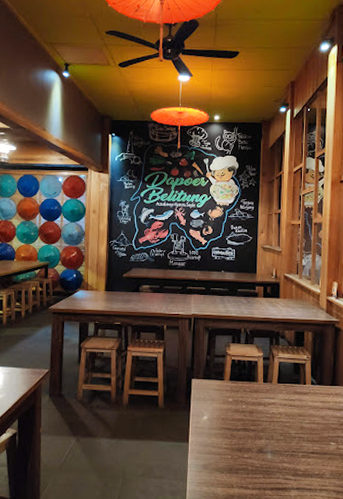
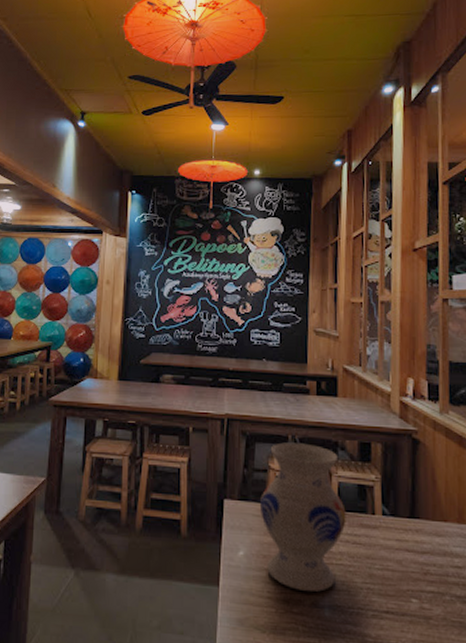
vase: none [220,334,284,443] -> present [260,442,346,592]

